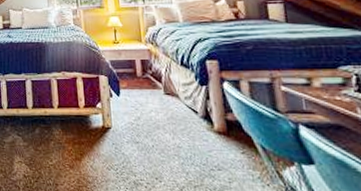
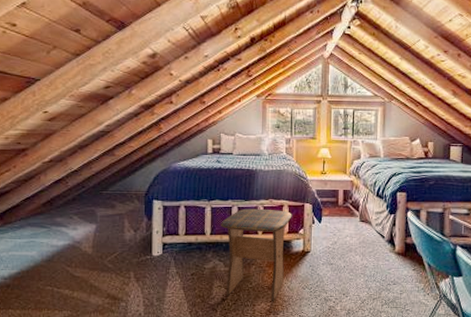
stool: none [16,81,87,182] -> present [220,208,292,301]

